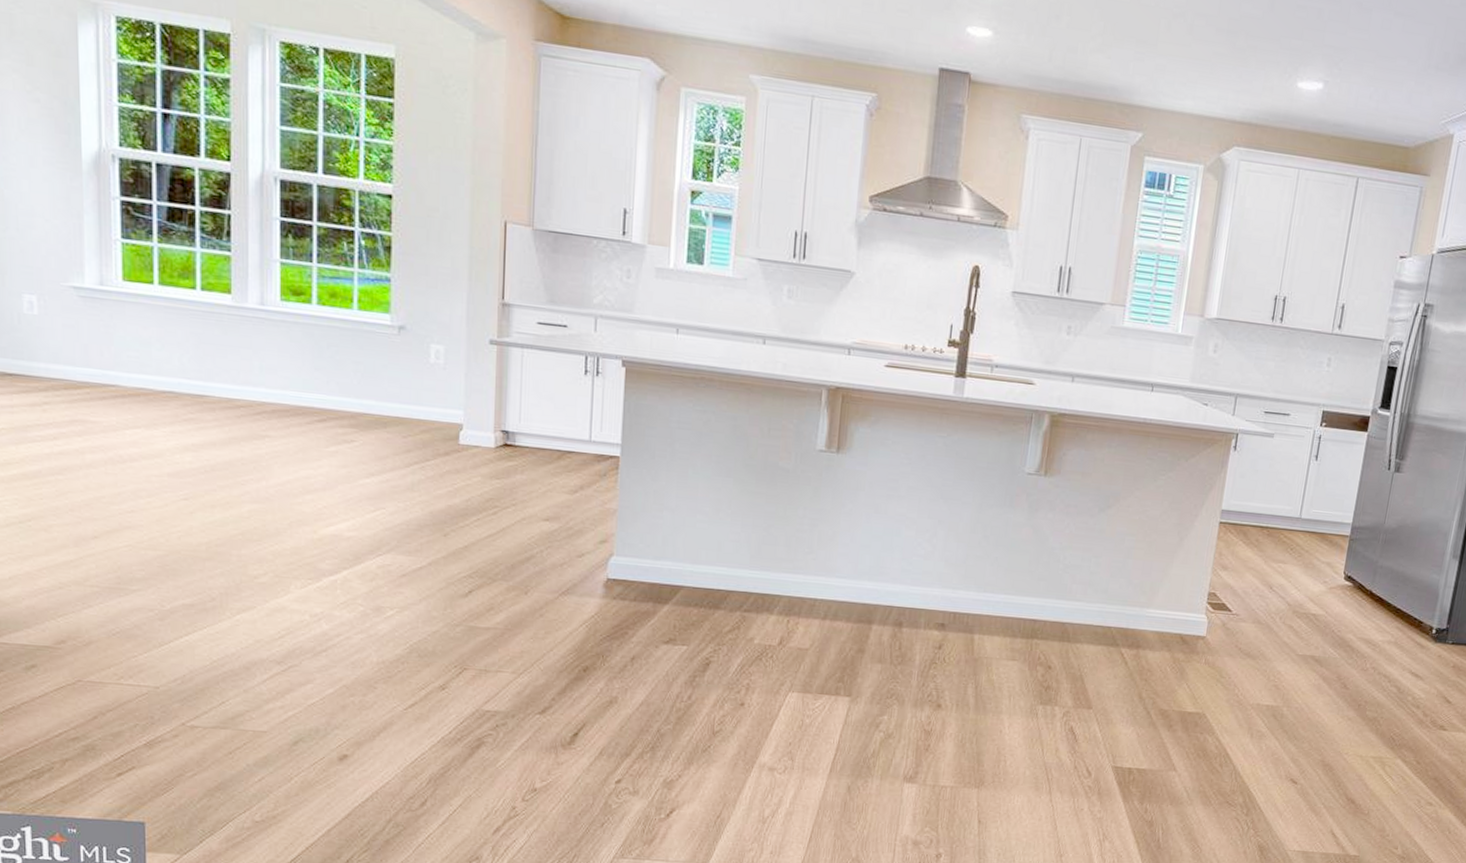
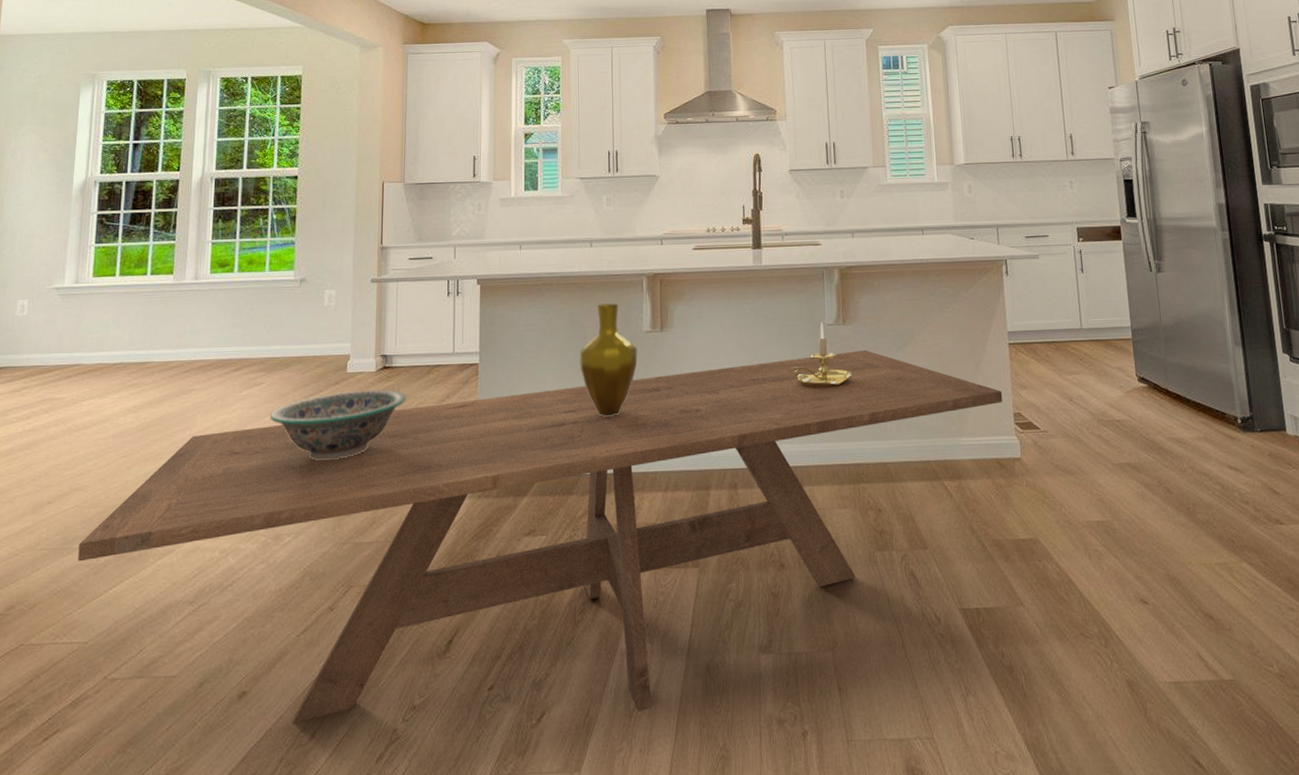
dining table: none [137,487,1202,819] -> present [78,350,1003,723]
decorative bowl: none [365,464,532,538] -> present [270,389,406,461]
vase: none [738,411,808,536] -> present [578,303,638,417]
candle holder: none [977,469,1045,540] -> present [790,322,852,388]

